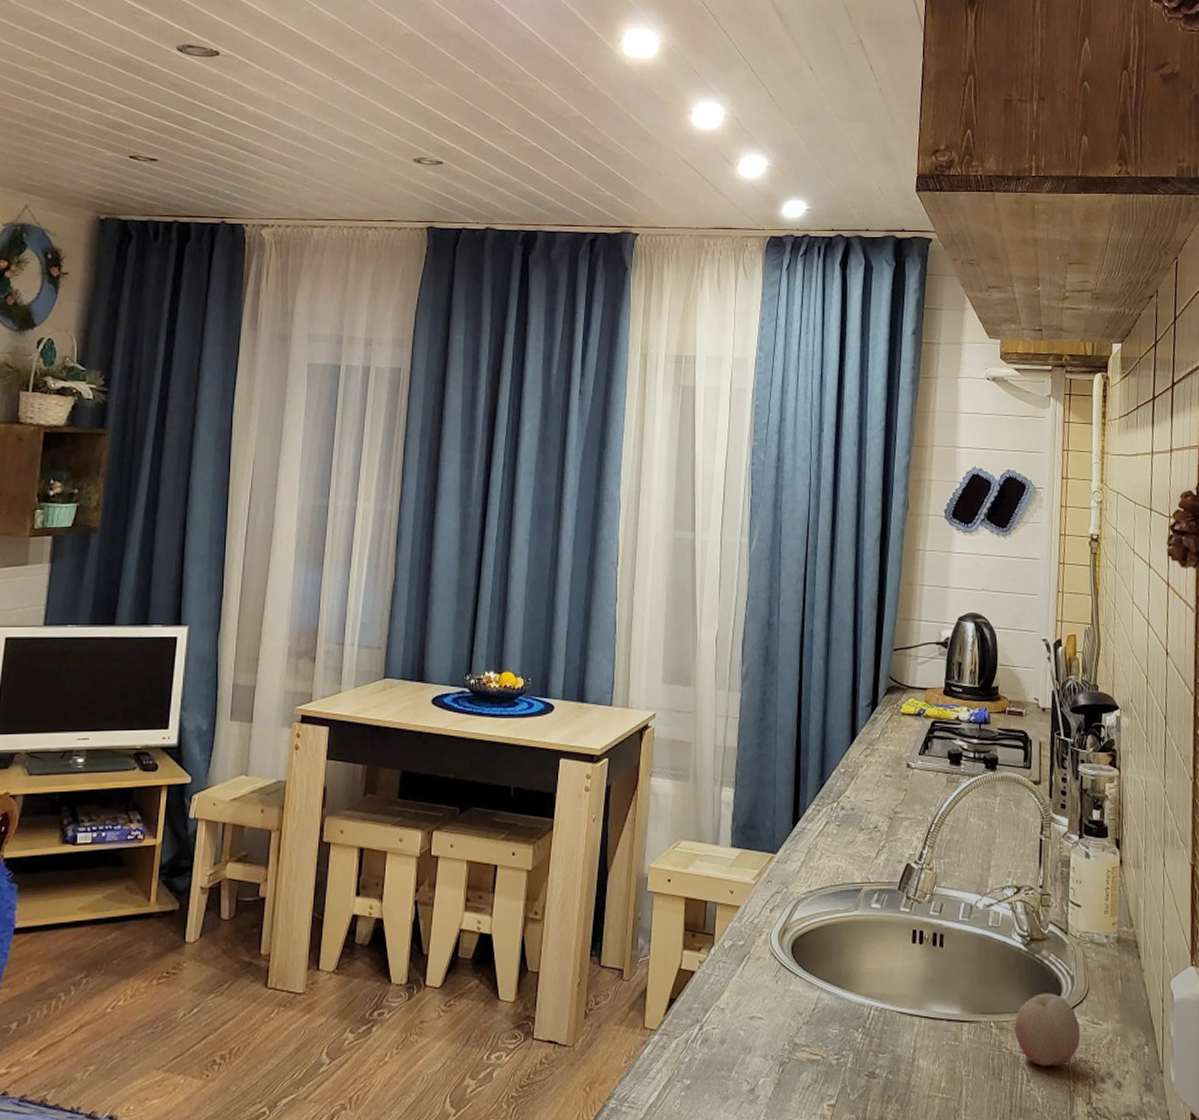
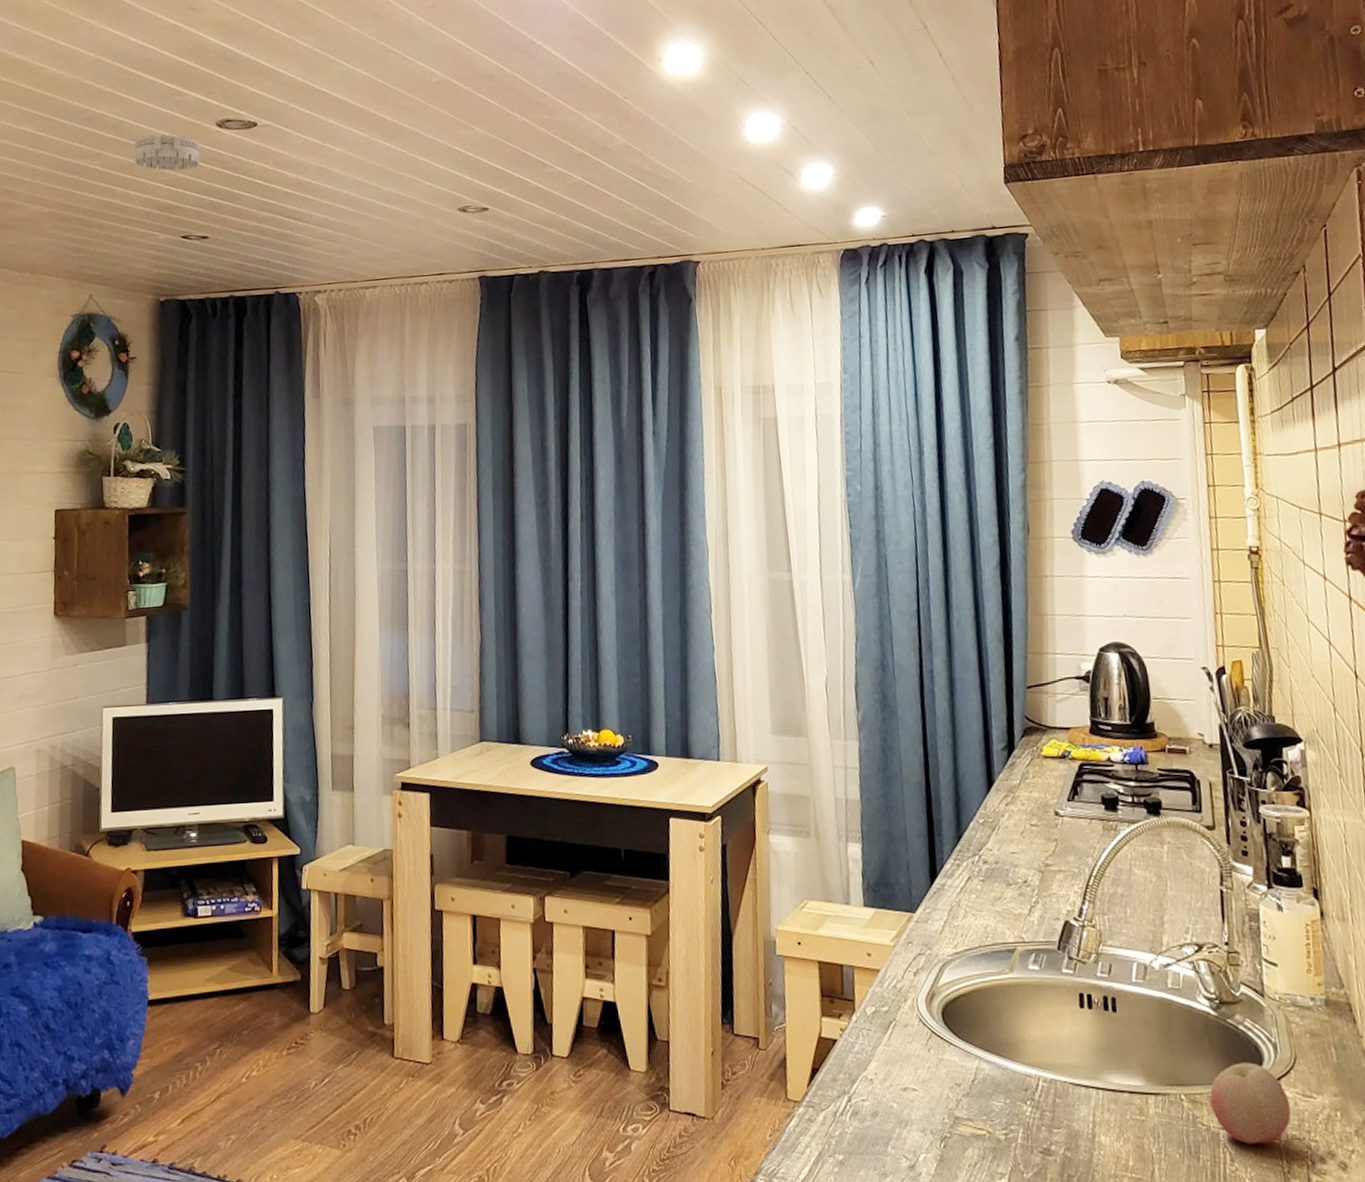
smoke detector: none [87,50,158,90] -> present [134,134,200,171]

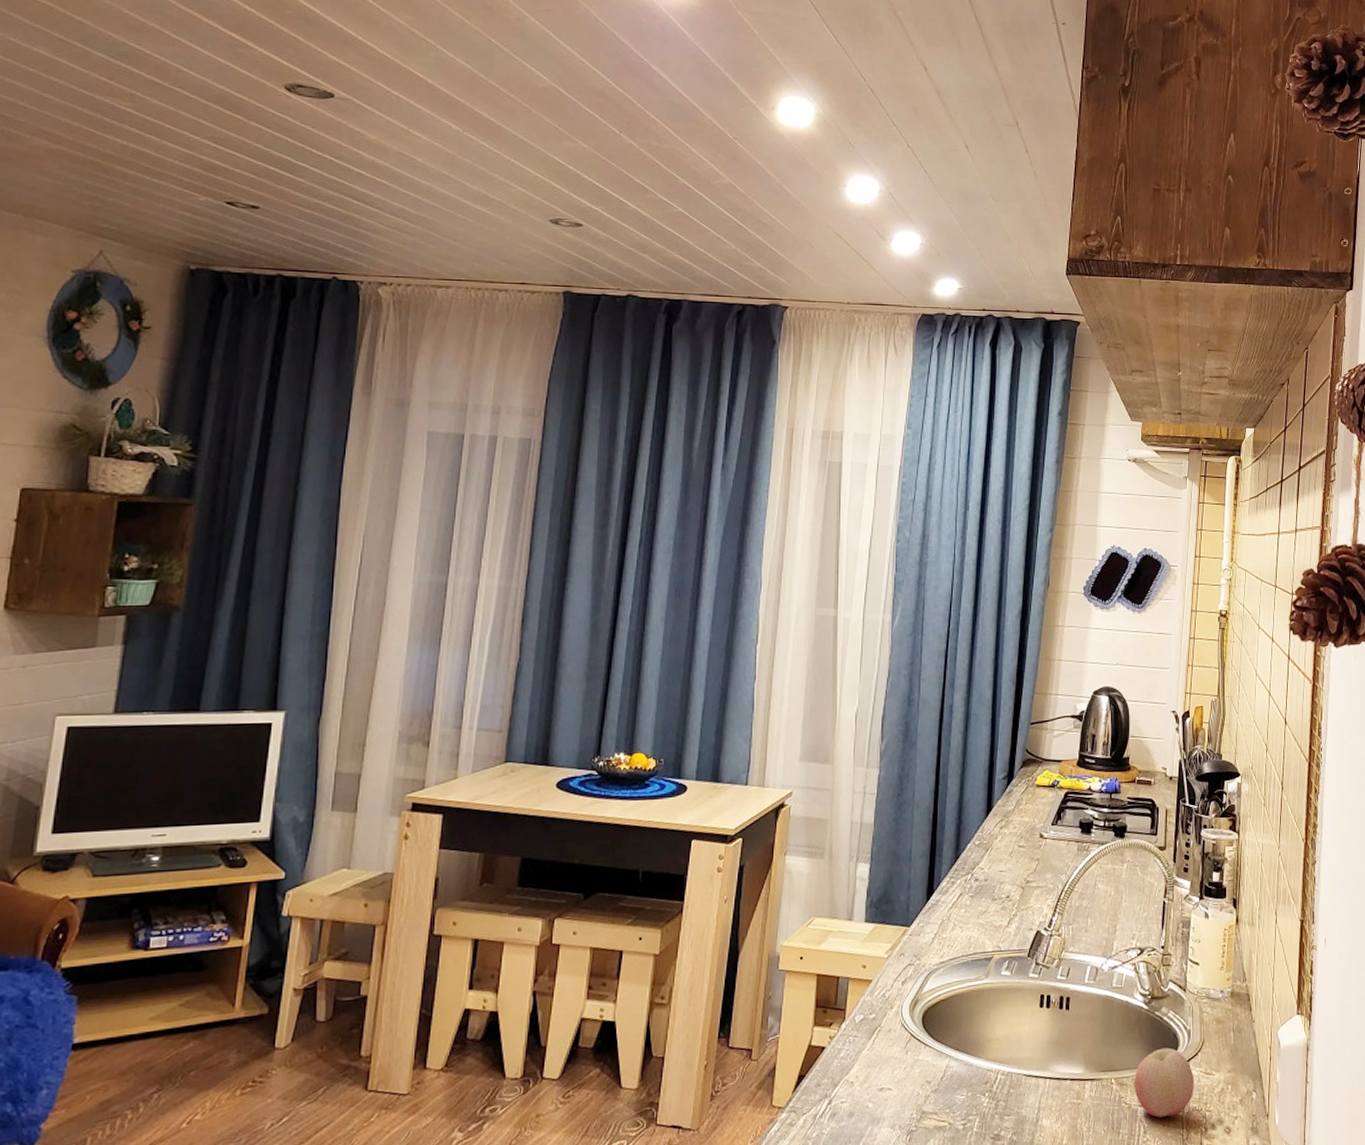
smoke detector: present [134,134,200,171] -> none [178,84,262,131]

